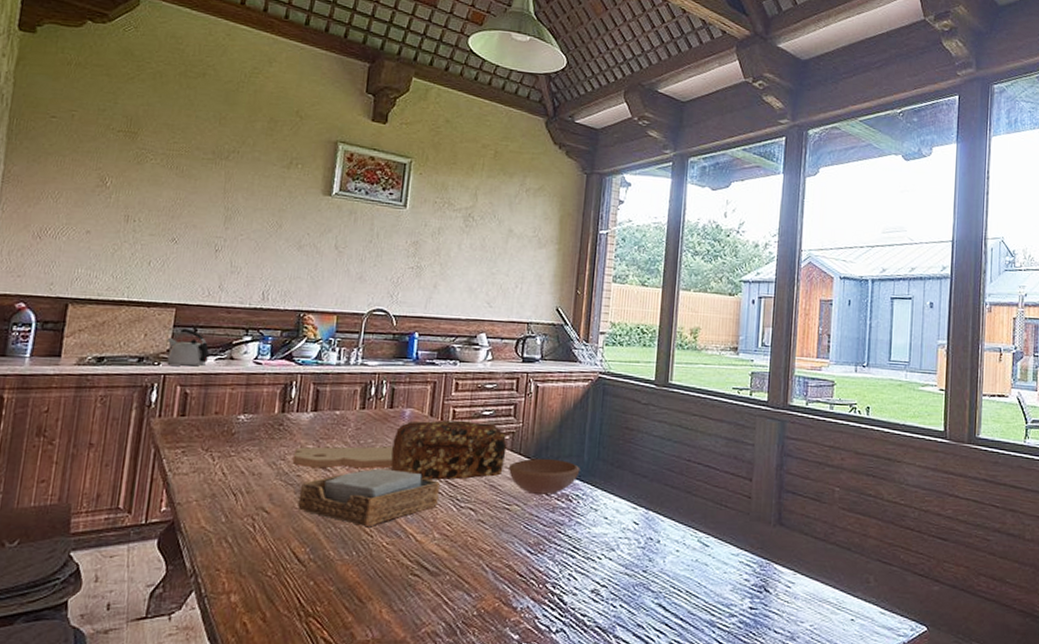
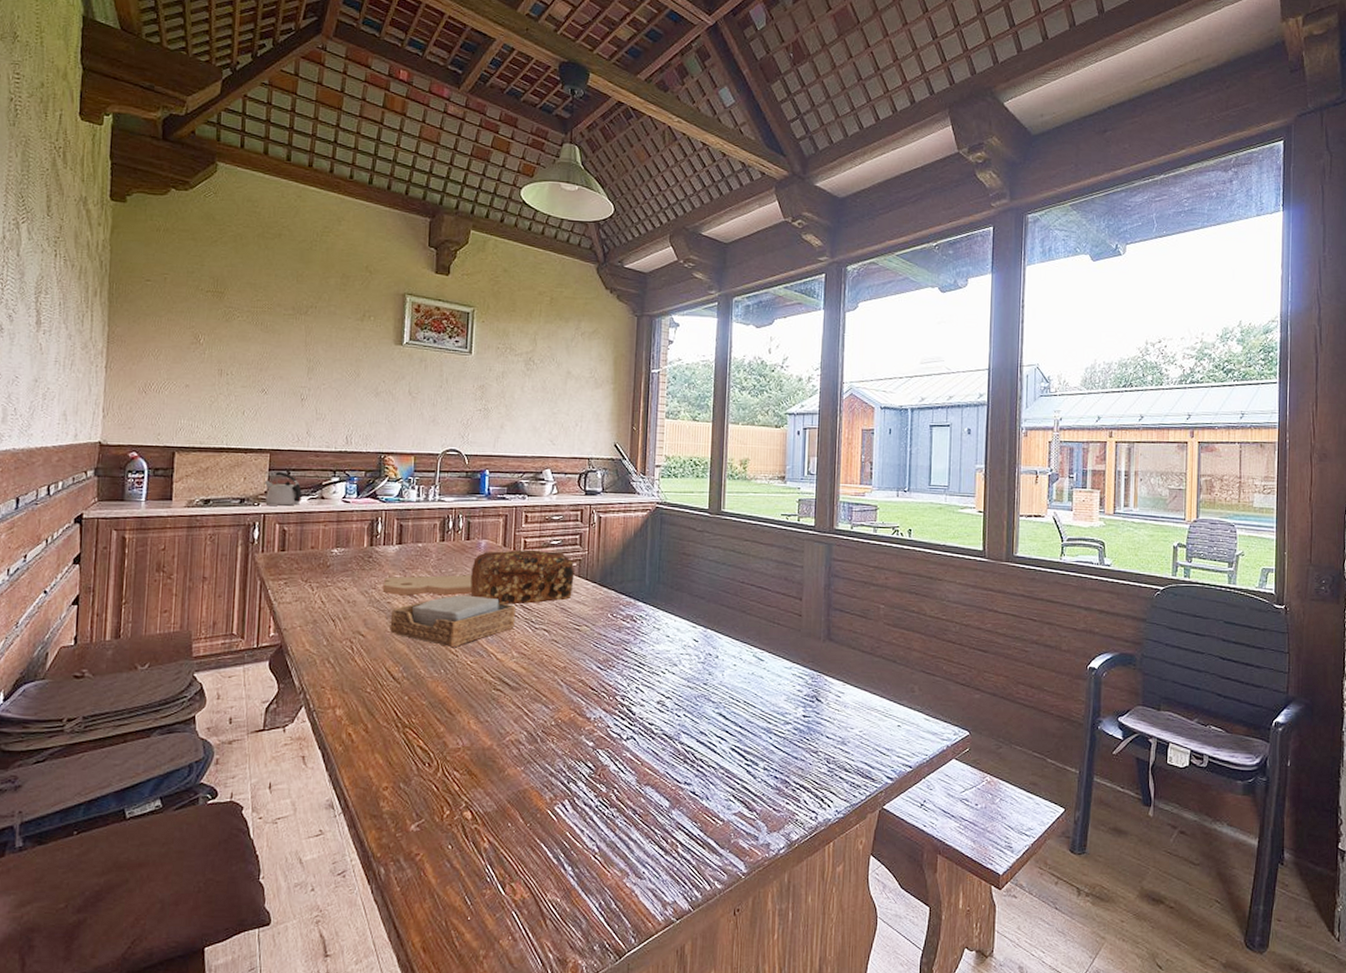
bowl: present [509,458,580,496] -> none [577,582,643,617]

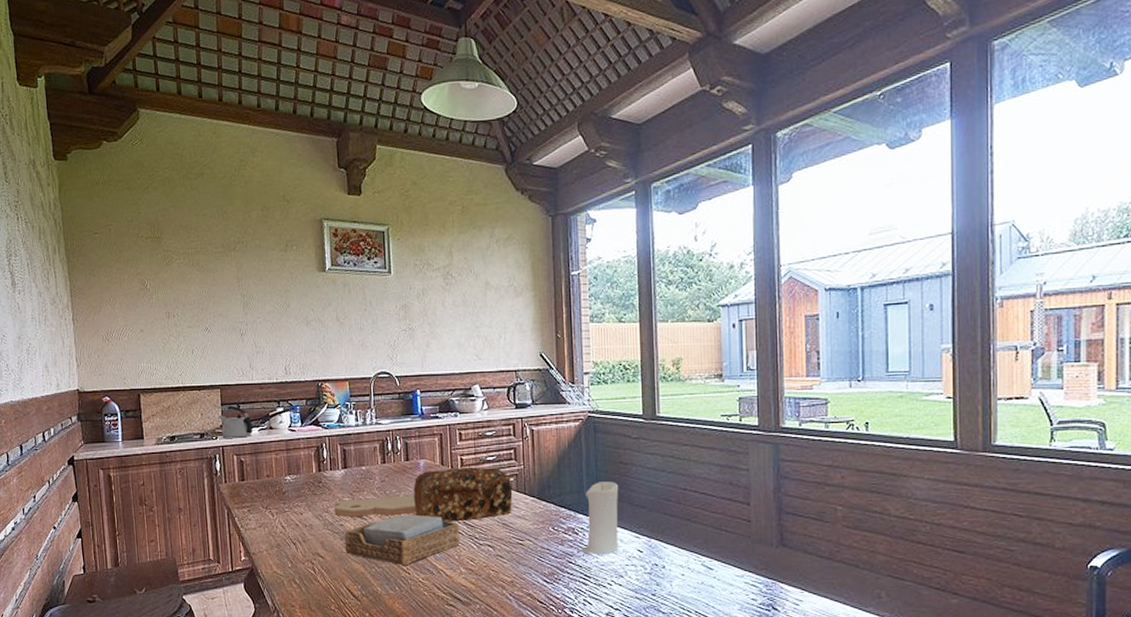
candle: none [636,571,680,642] -> present [580,482,619,554]

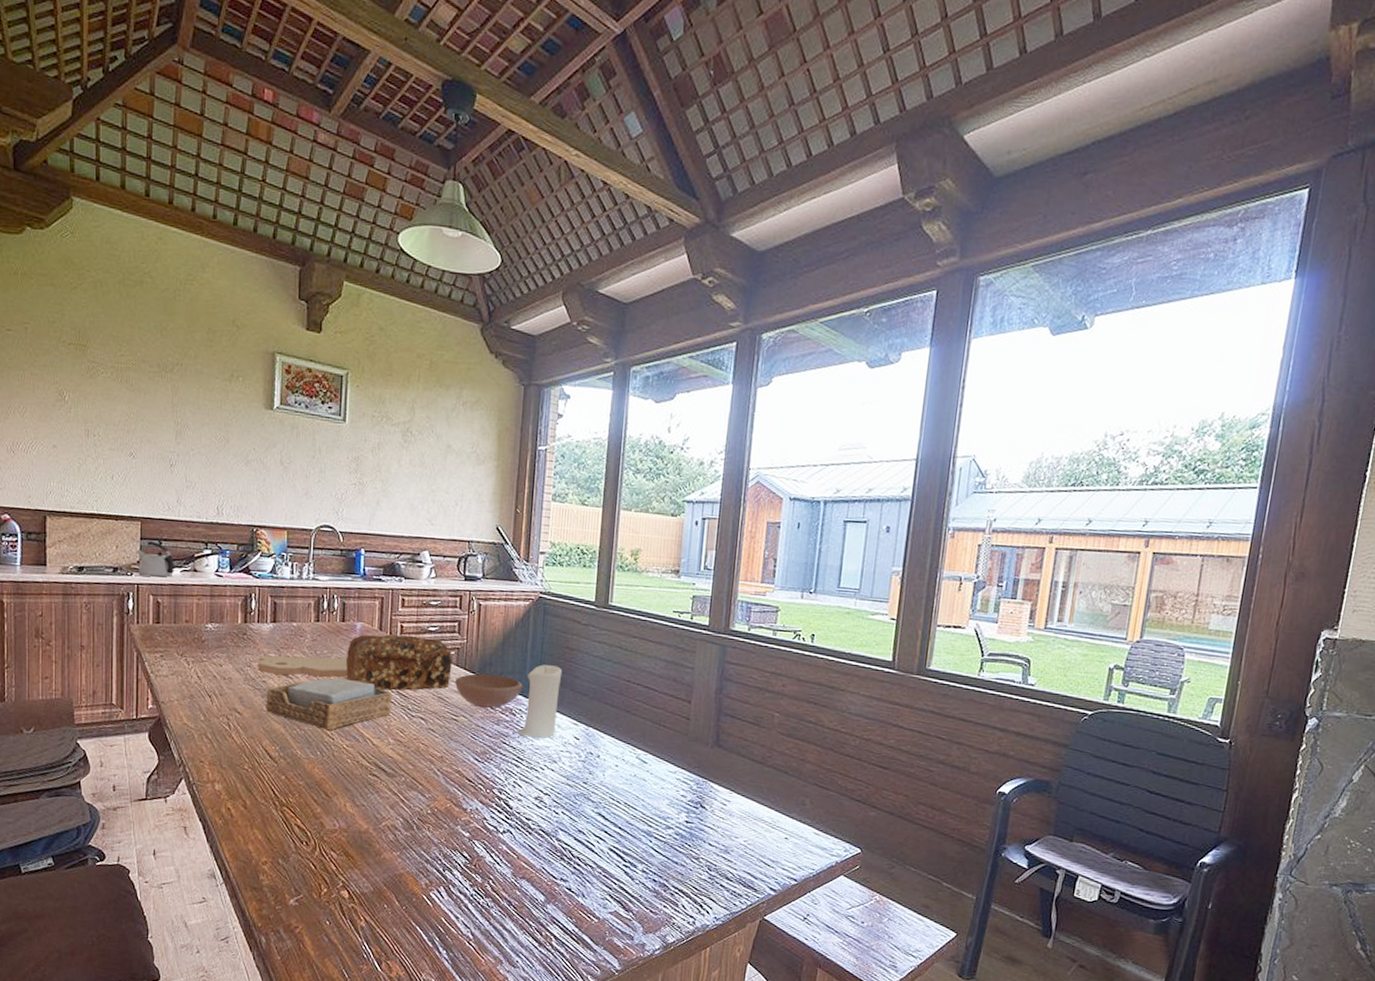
bowl: none [517,496,582,530] -> present [455,673,523,709]

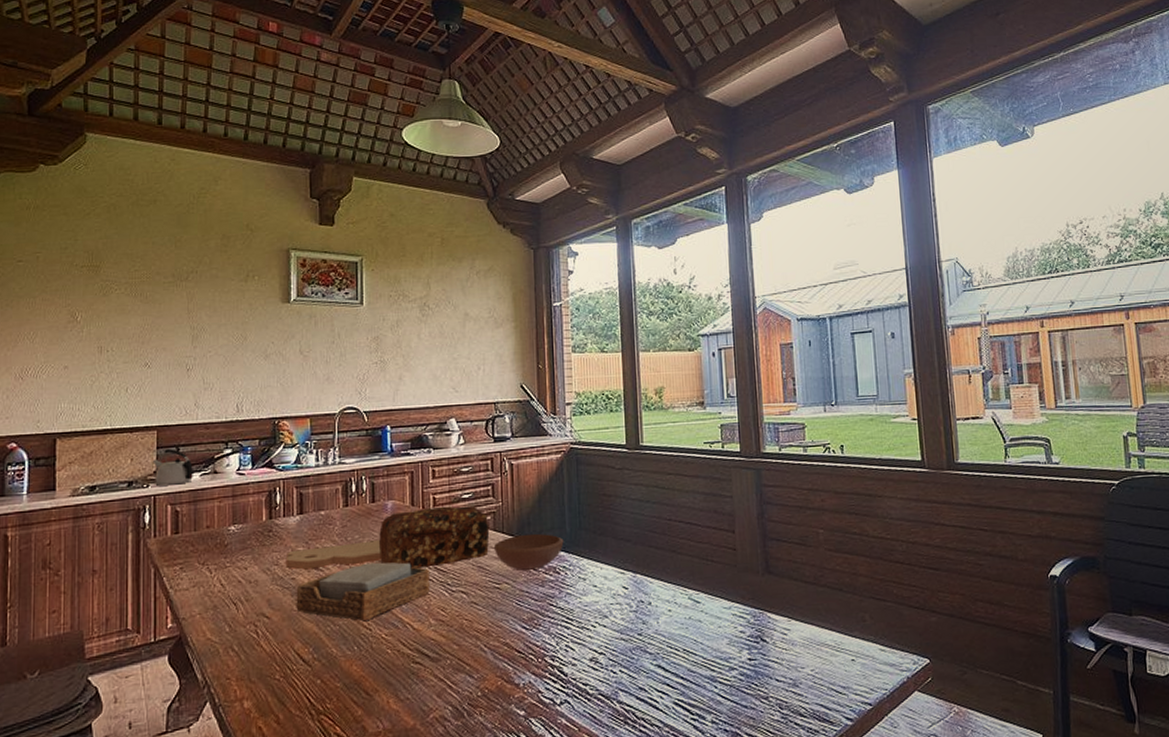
candle: present [515,664,563,739] -> none [562,515,603,595]

